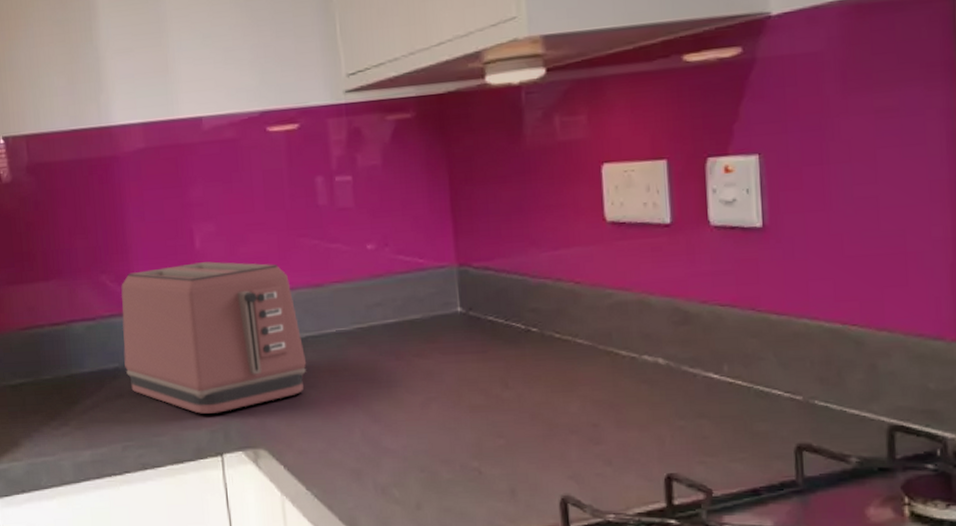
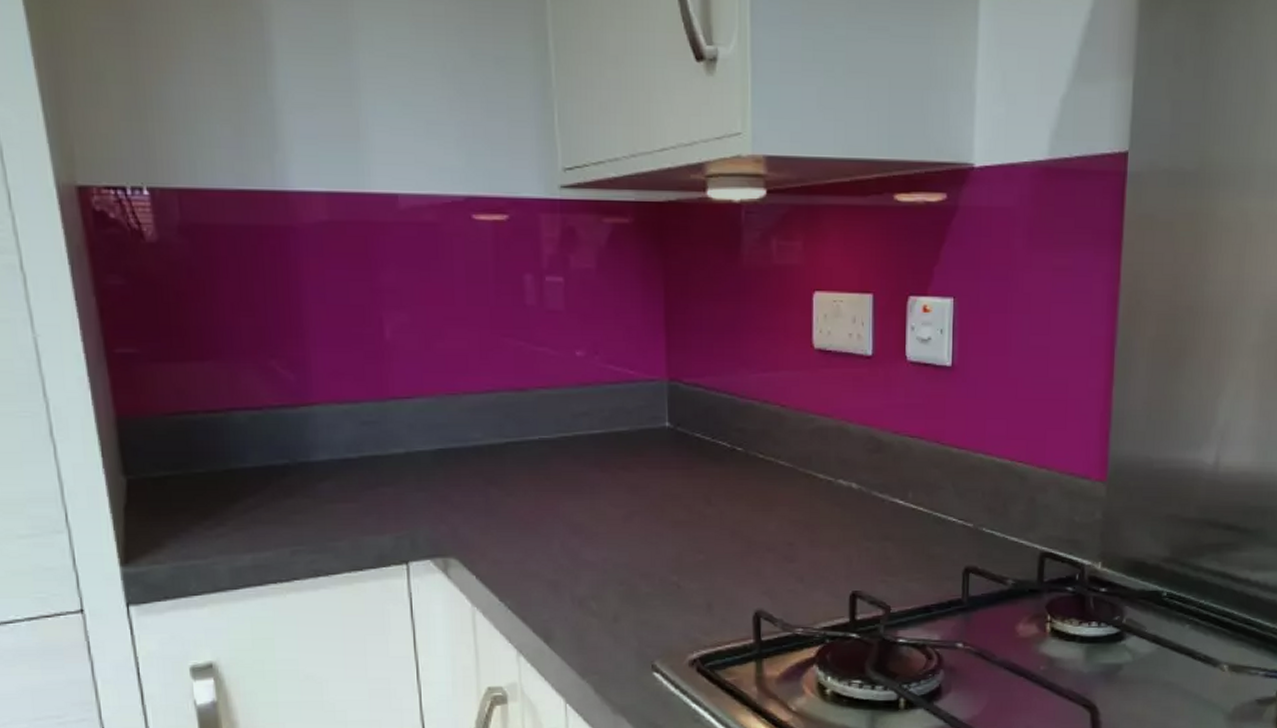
toaster: present [121,261,307,414] -> none [294,355,506,519]

